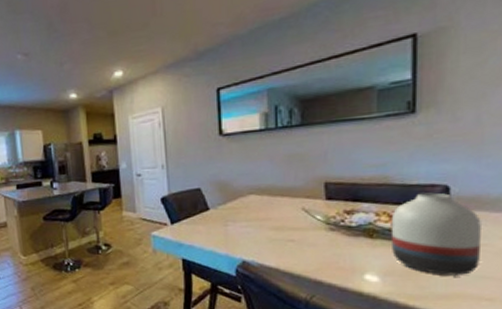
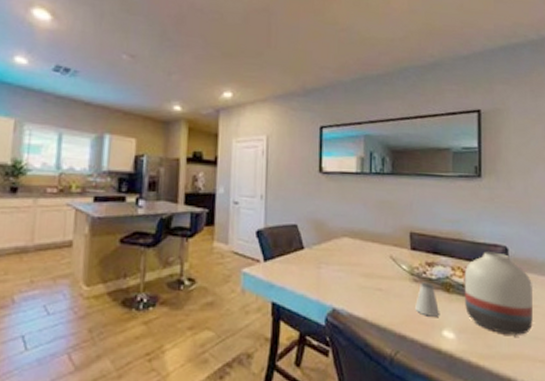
saltshaker: none [332,229,362,262] -> present [415,282,440,317]

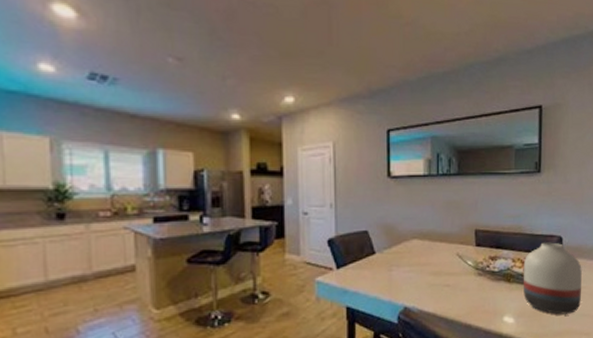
saltshaker: present [415,282,440,317] -> none [479,274,502,306]

